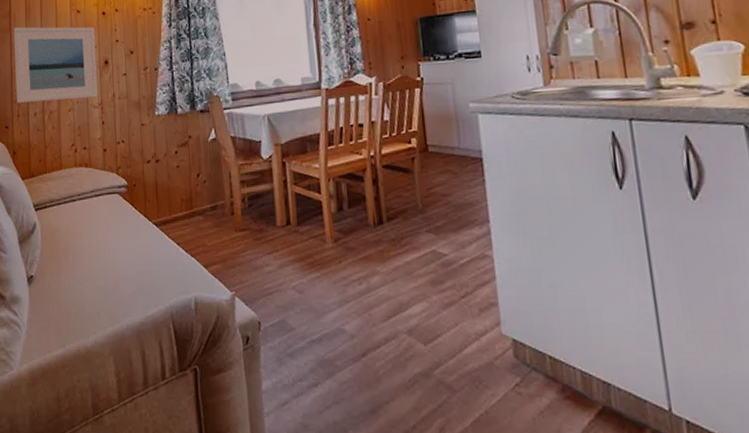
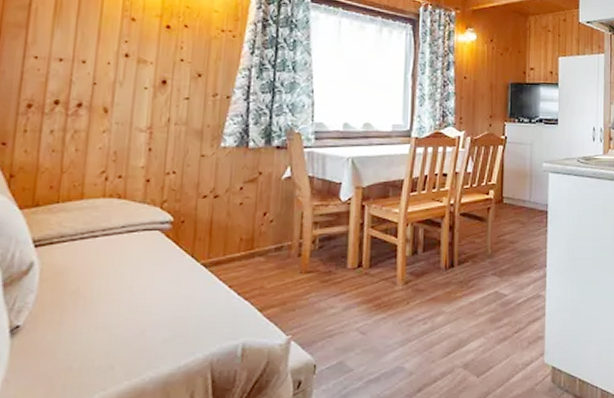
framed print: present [13,26,98,103] -> none [24,23,154,120]

